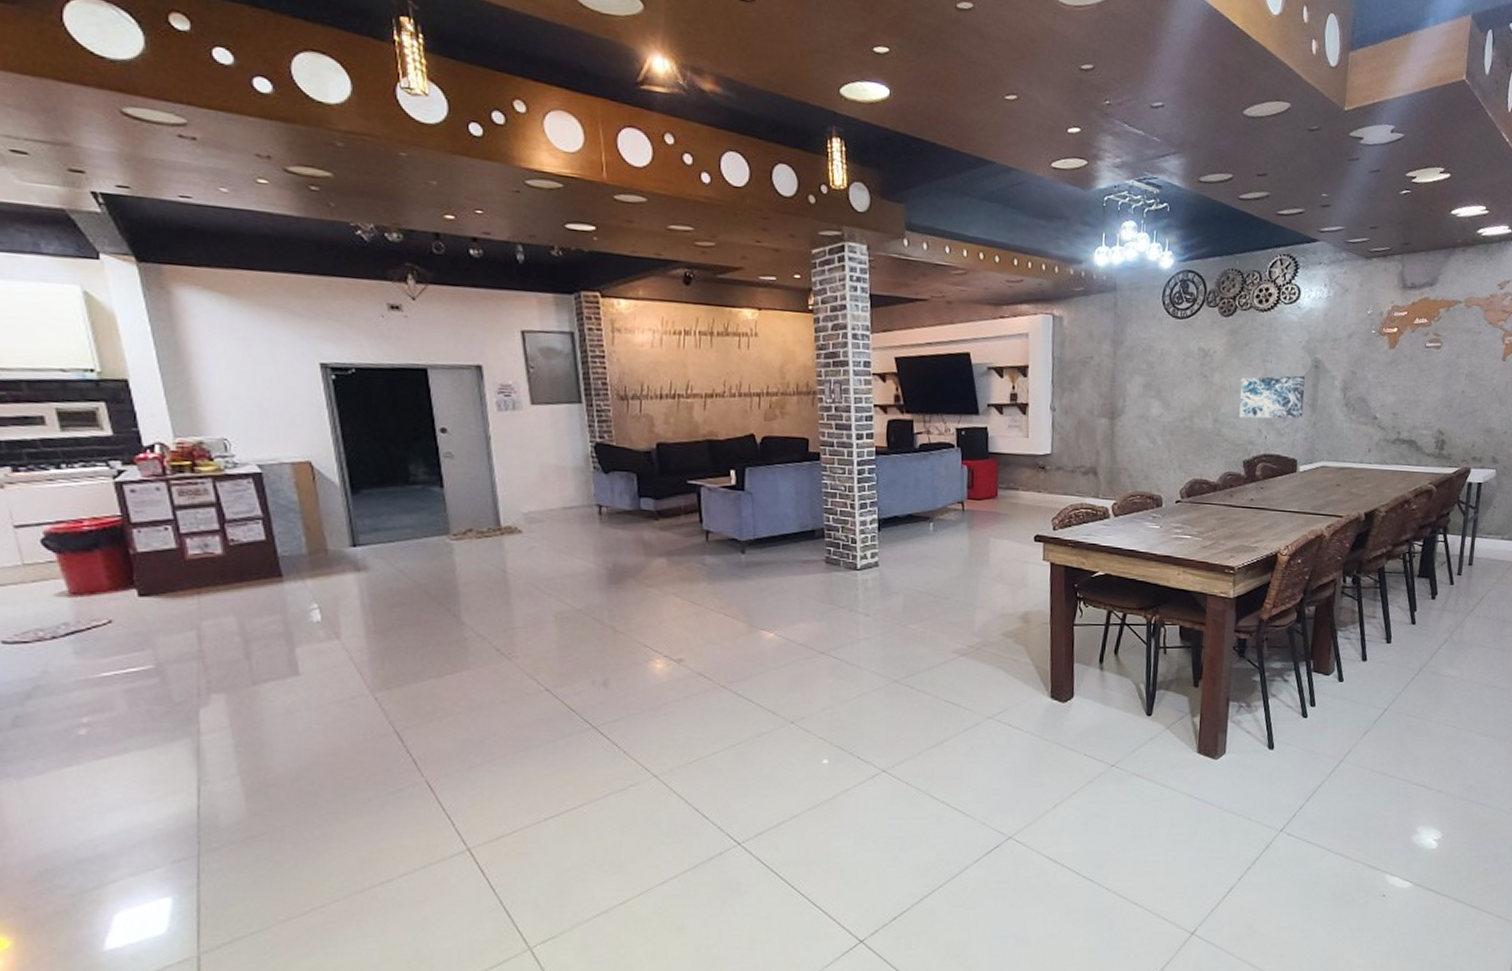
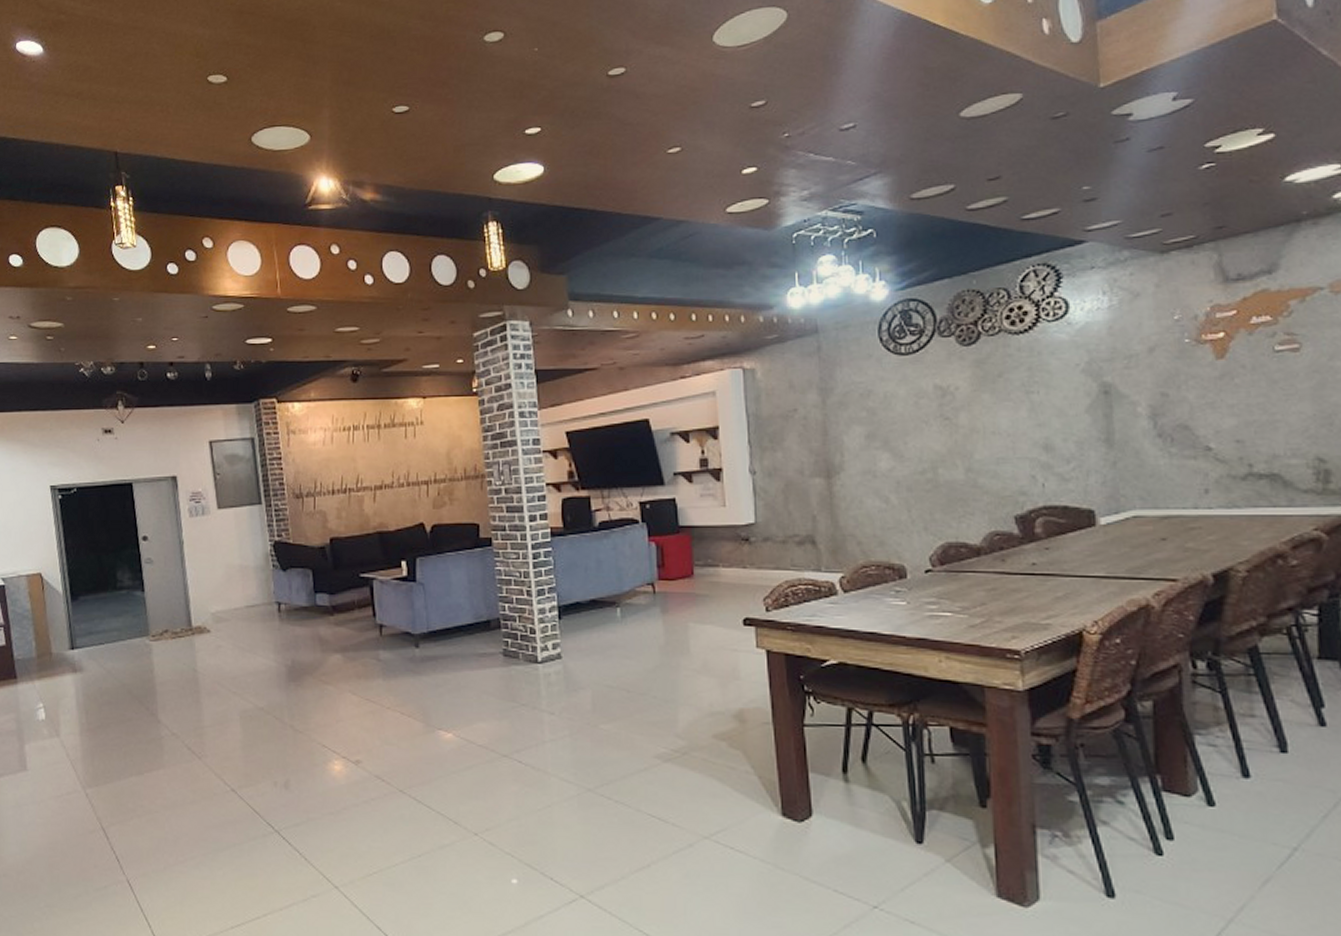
wall art: present [1239,375,1306,419] -> none [997,405,1095,464]

